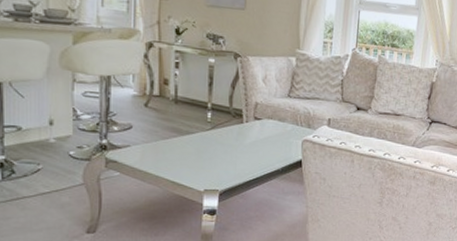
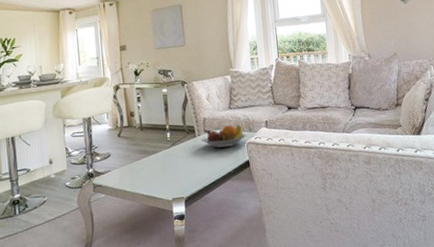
fruit bowl: none [248,116,304,141] -> present [201,124,247,148]

